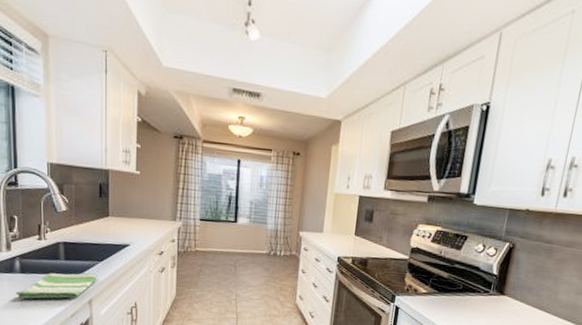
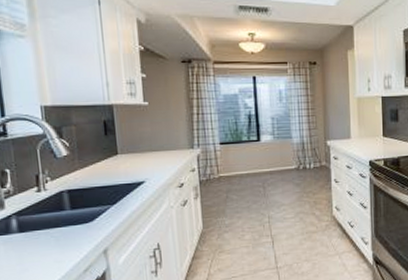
dish towel: present [16,273,98,299] -> none [15,219,112,261]

